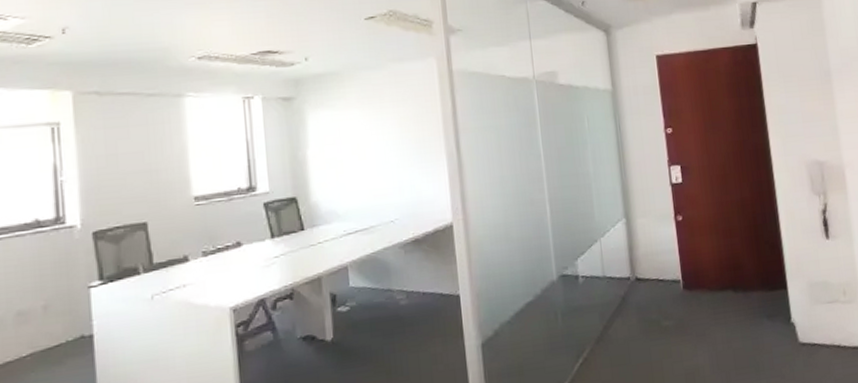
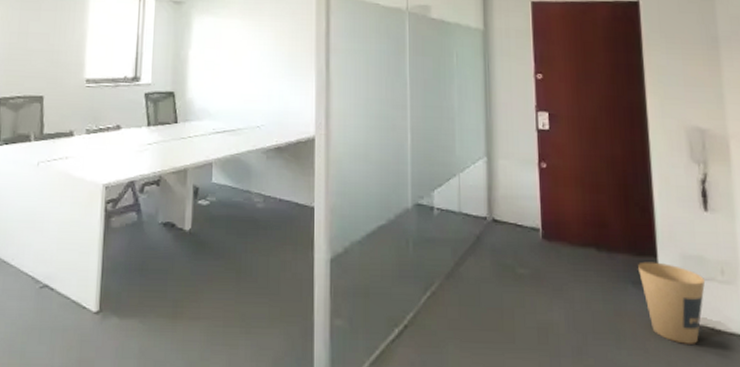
trash can: none [771,293,831,365] -> present [638,261,706,344]

